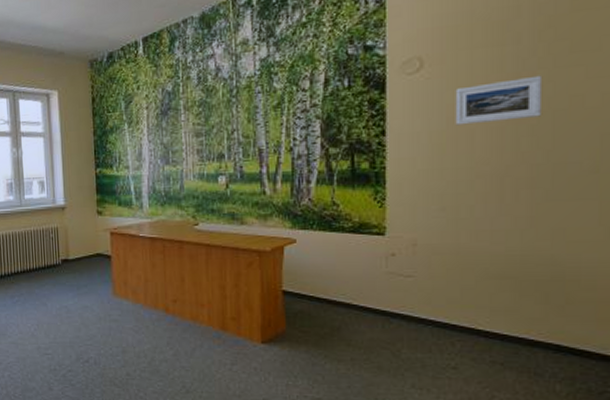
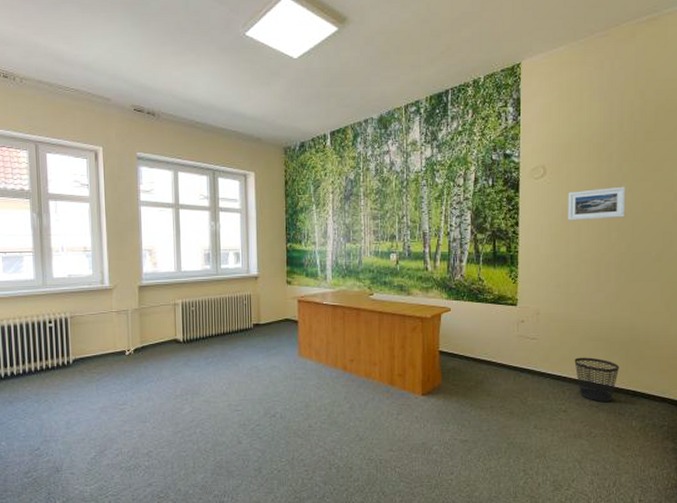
wastebasket: none [467,300,536,358] -> present [574,357,620,402]

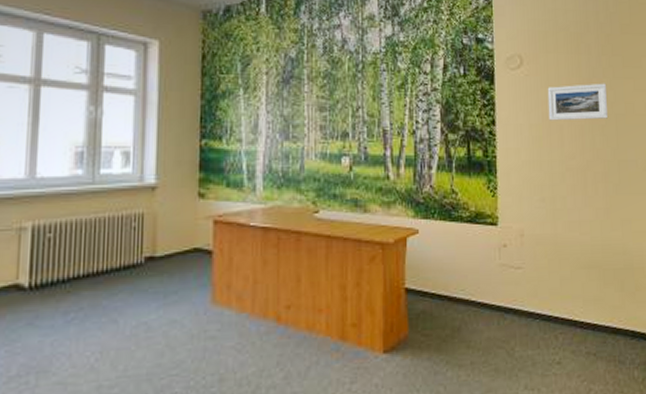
wastebasket: present [574,357,620,402] -> none [566,290,616,348]

